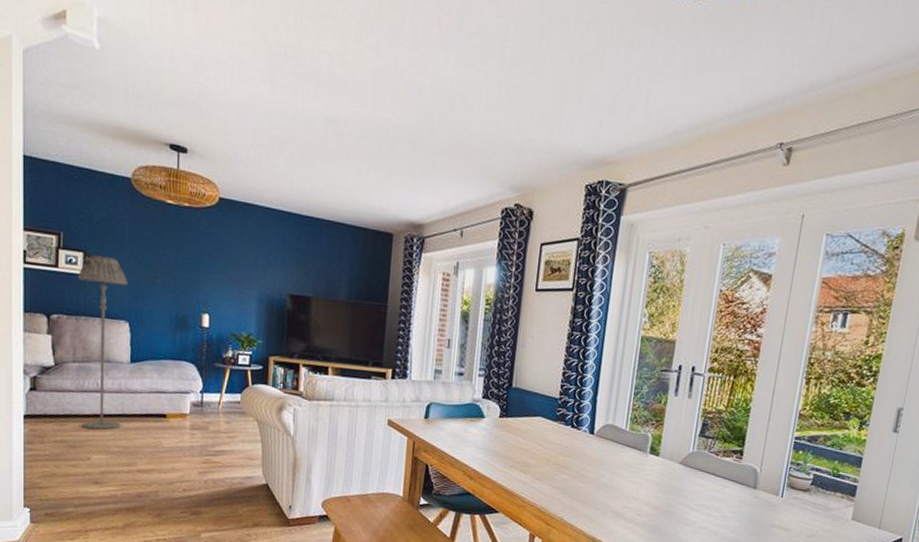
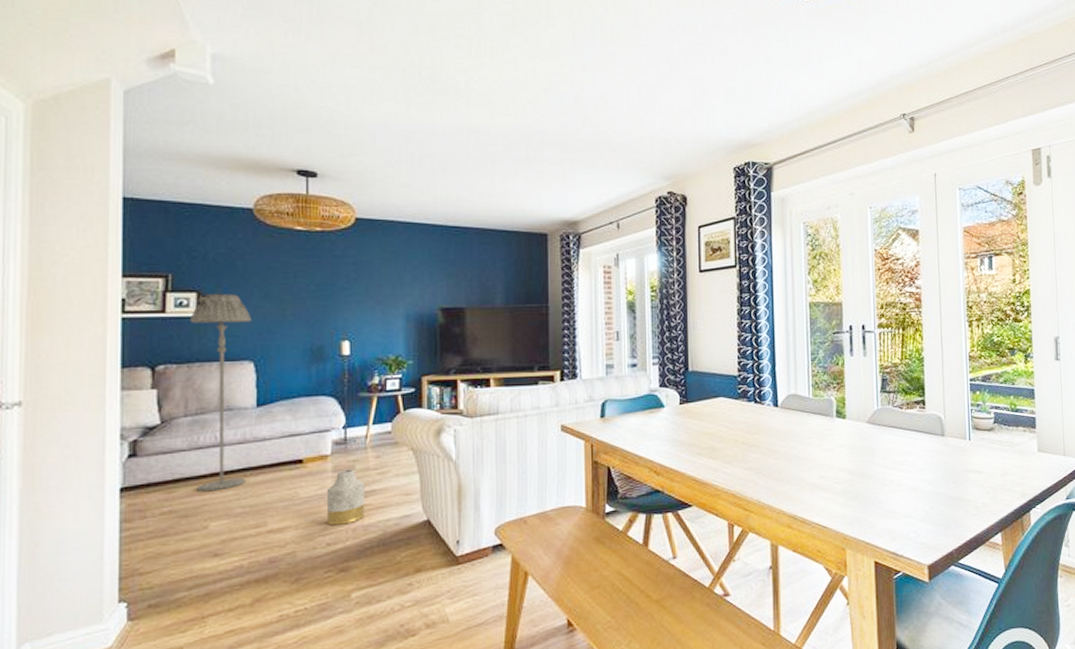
vase: none [183,428,216,476] -> present [326,469,364,526]

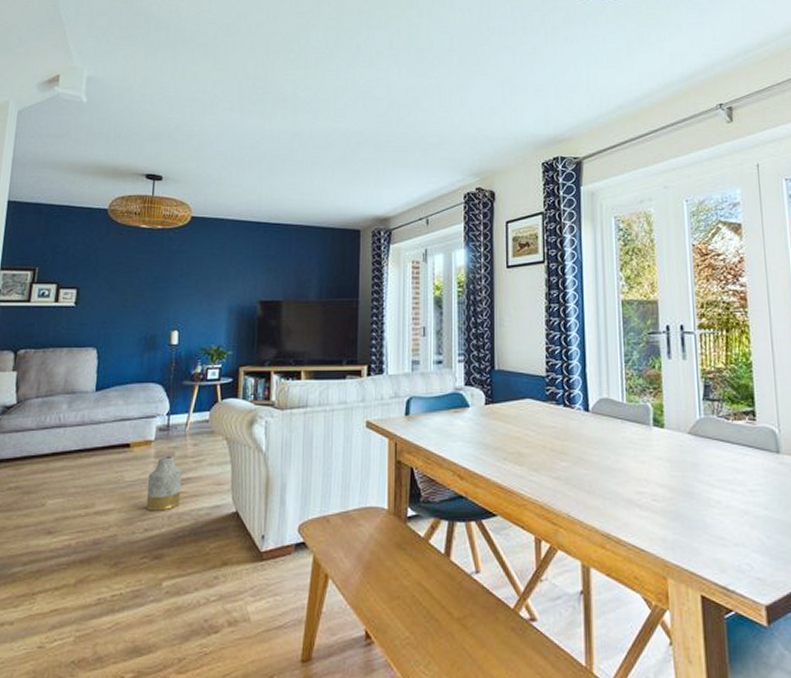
floor lamp: present [191,294,252,492] -> none [40,286,99,470]

